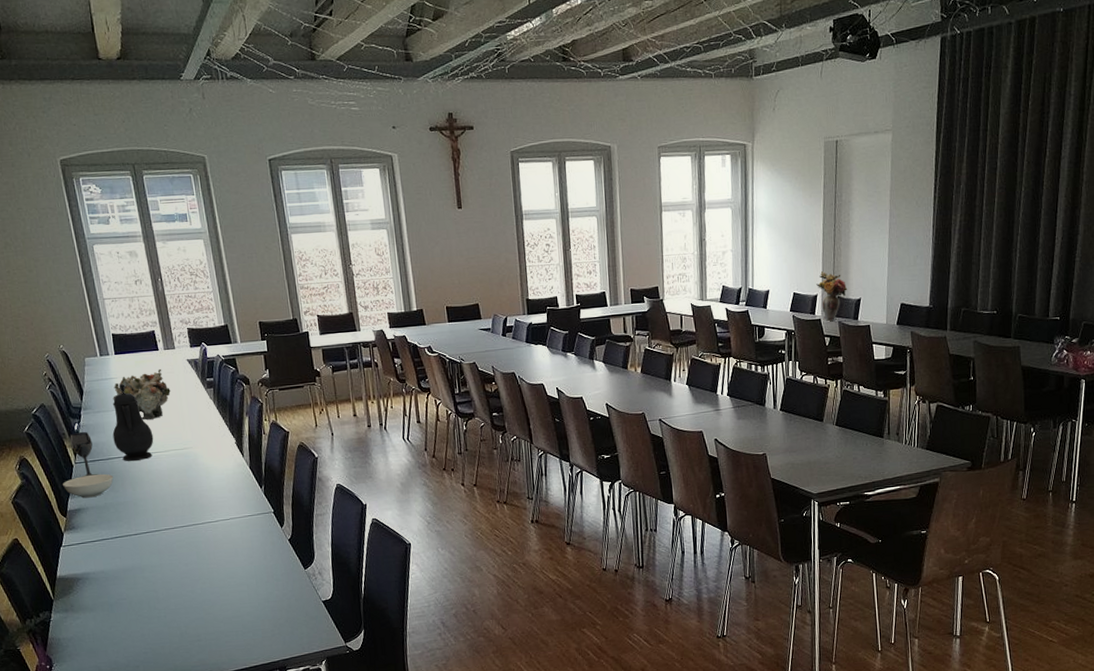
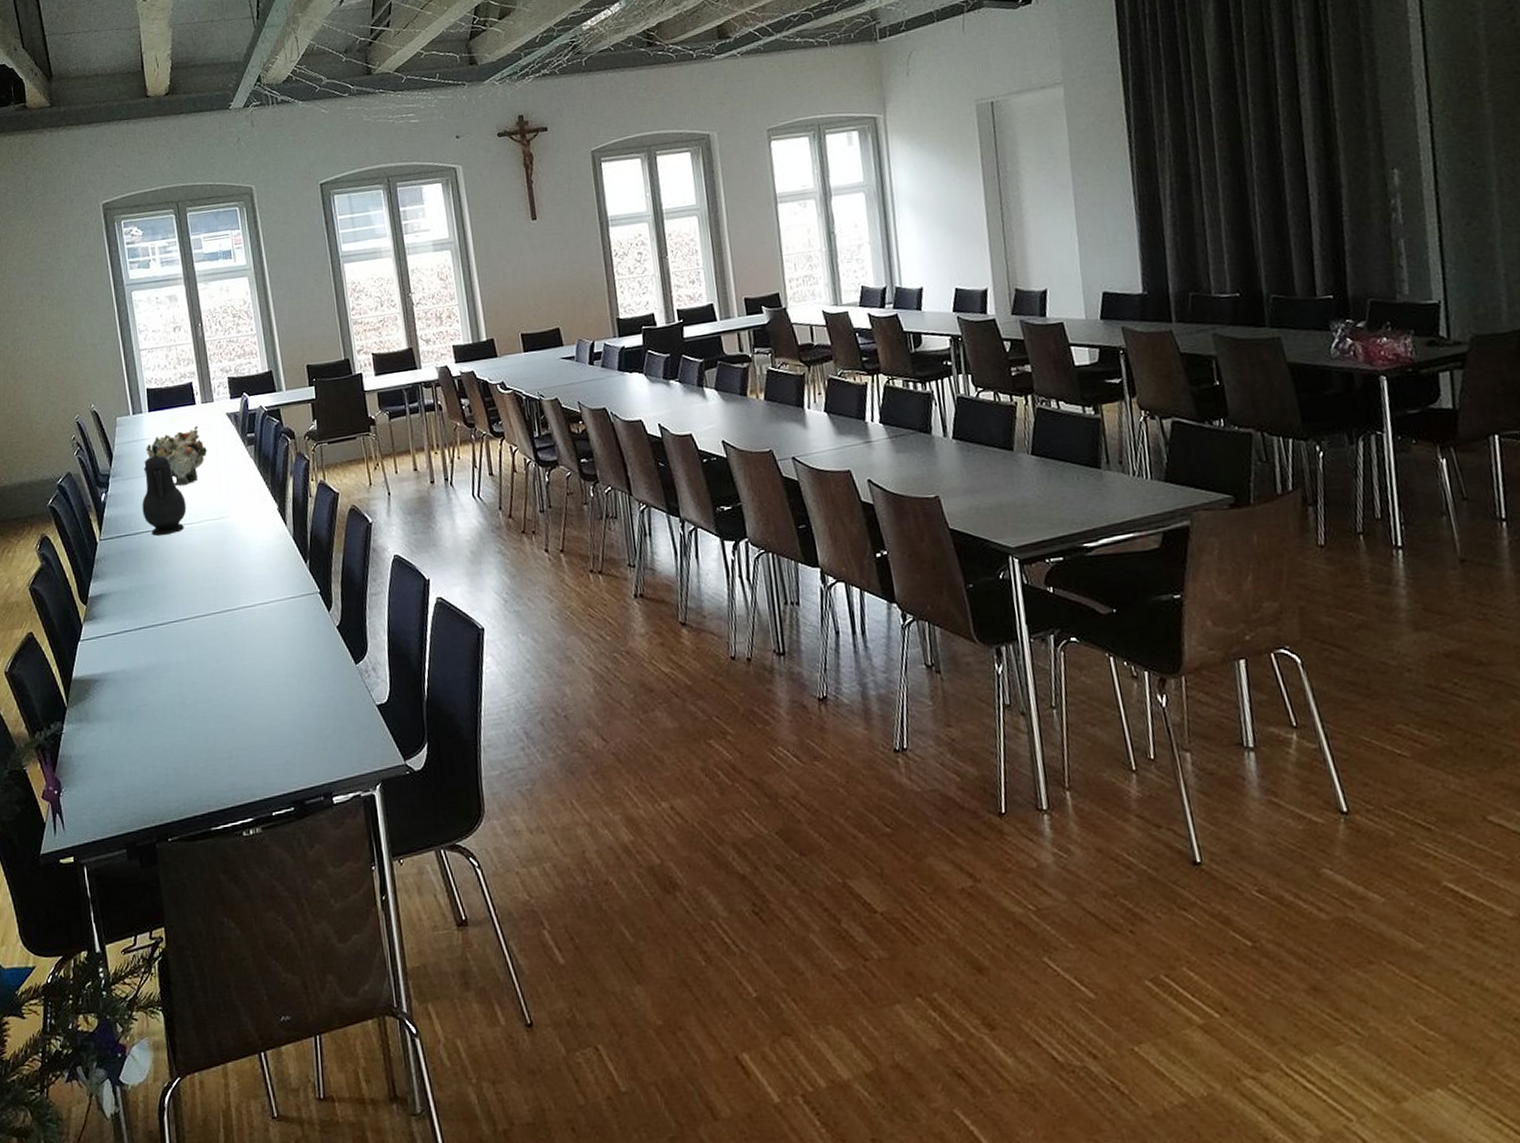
bowl: present [63,473,114,498] -> none [85,551,141,582]
wine glass: present [70,431,97,477] -> none [96,502,123,557]
flower arrangement: present [816,271,848,322] -> none [984,259,1028,322]

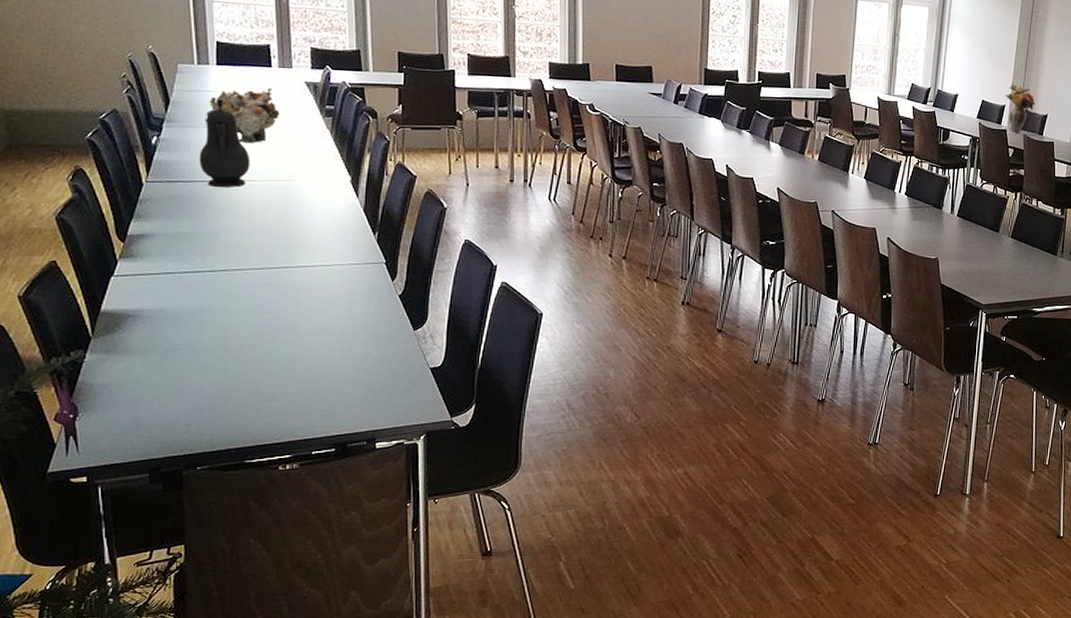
flower arrangement: none [984,259,1028,322] -> present [1005,83,1036,134]

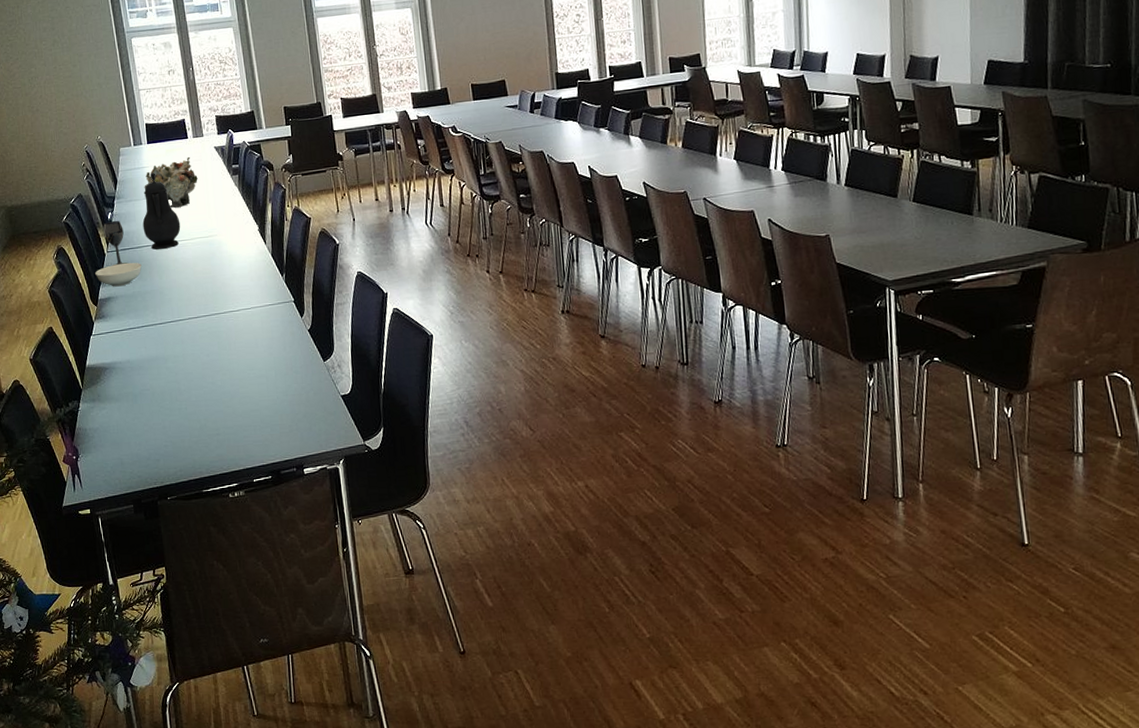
bowl: none [126,196,192,224] -> present [95,262,142,287]
wine glass: none [144,146,173,199] -> present [103,220,127,266]
flower arrangement: present [1005,83,1036,134] -> none [884,28,922,84]

